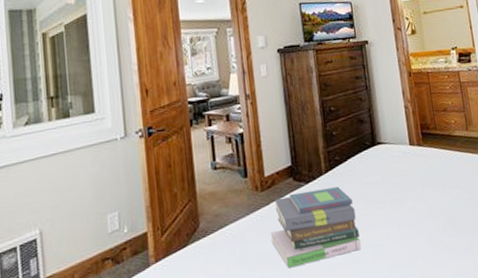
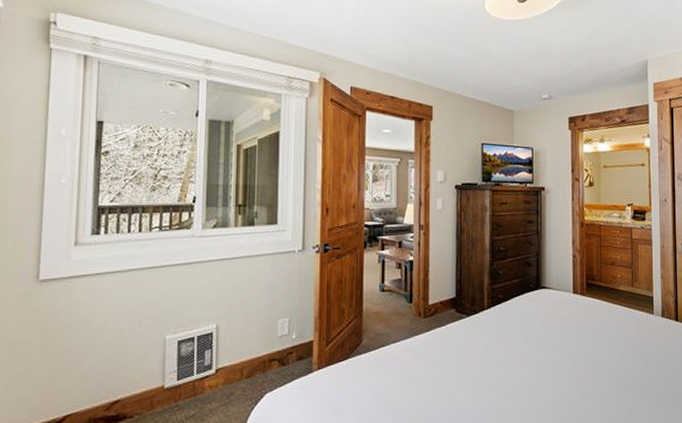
books: present [271,186,361,268] -> none [428,323,513,393]

